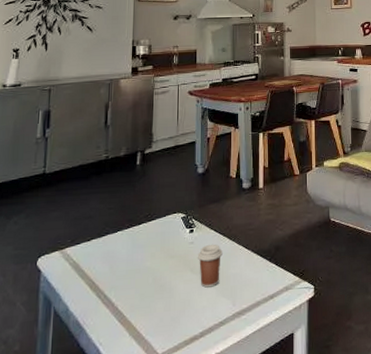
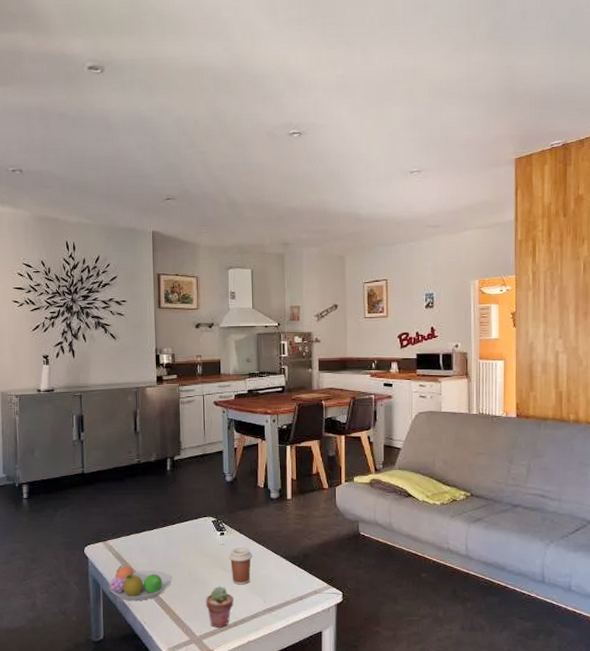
fruit bowl: none [62,276,135,319] -> present [109,565,172,601]
potted succulent: none [171,291,201,341] -> present [206,586,234,628]

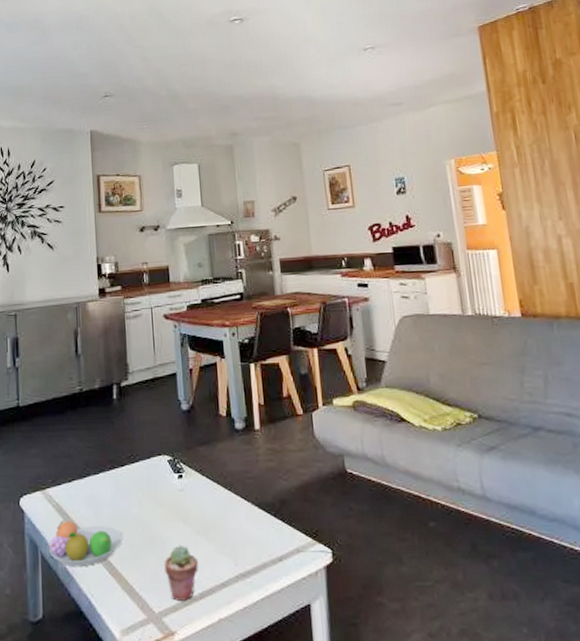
coffee cup: present [229,547,252,585] -> none [190,492,218,543]

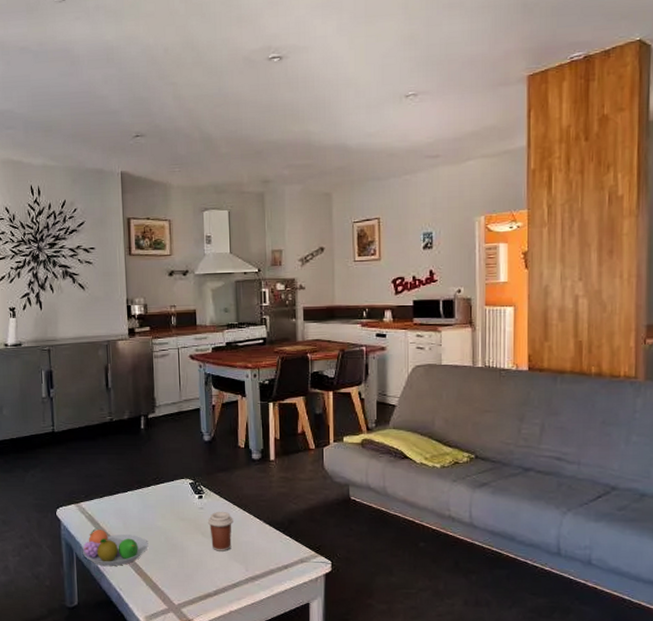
potted succulent: present [164,544,198,601] -> none [184,552,214,596]
coffee cup: none [190,492,218,543] -> present [208,511,233,551]

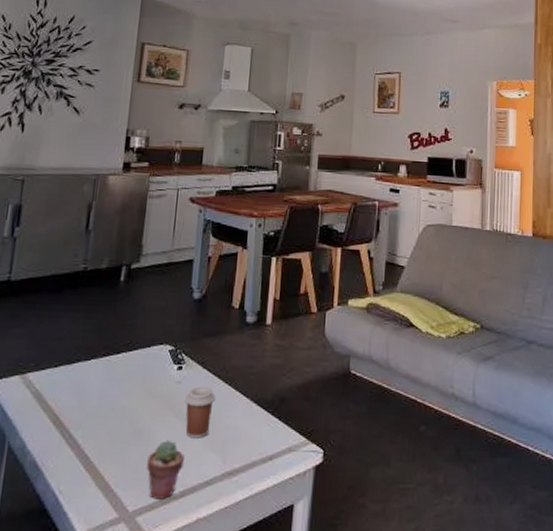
fruit bowl: present [83,528,149,567] -> none [18,408,107,461]
potted succulent: none [184,552,214,596] -> present [147,439,184,499]

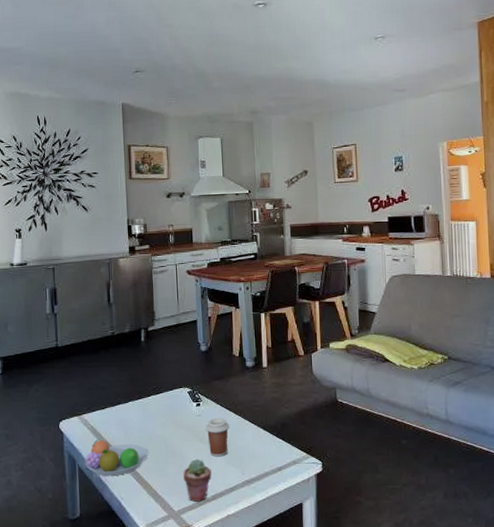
fruit bowl: none [18,408,107,461] -> present [85,439,149,477]

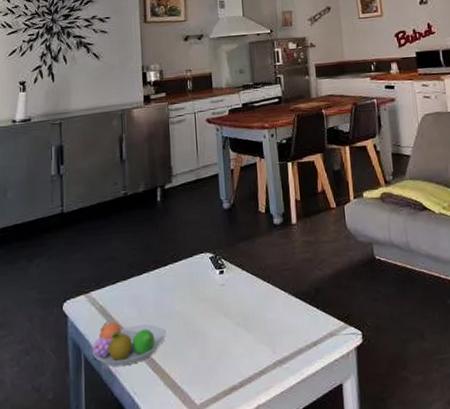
potted succulent: present [183,458,212,502] -> none [206,337,238,391]
coffee cup: present [206,417,230,457] -> none [230,286,257,334]

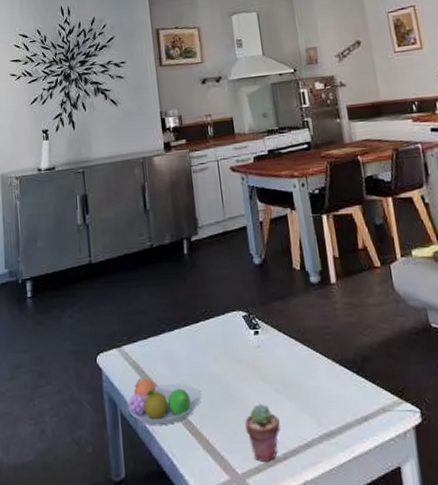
potted succulent: none [206,337,238,391] -> present [245,403,281,462]

